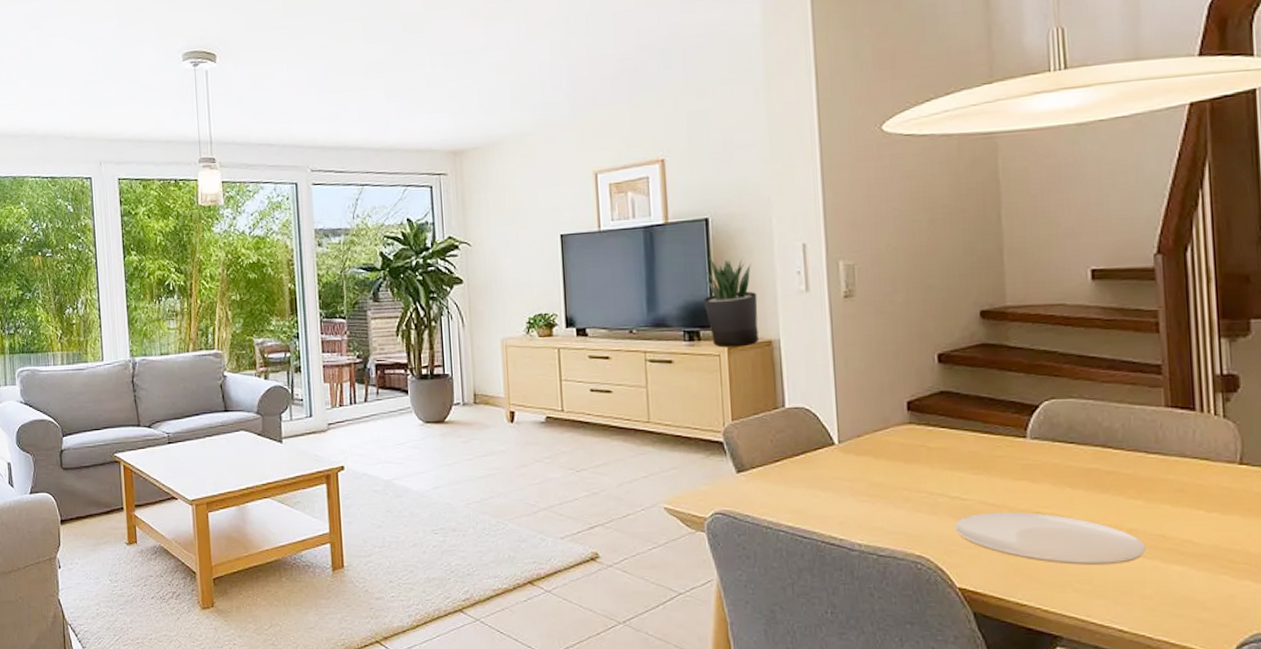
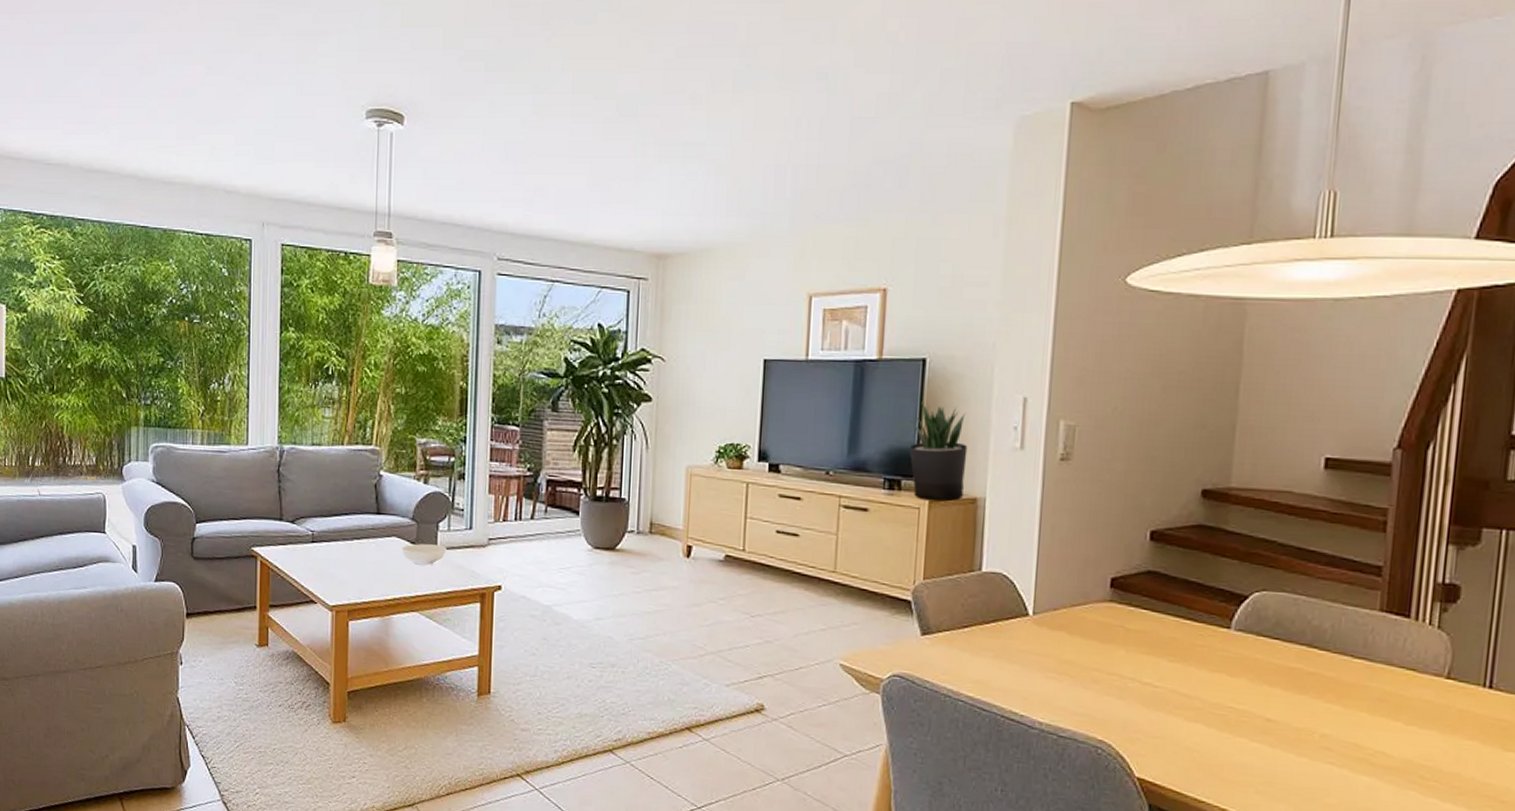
bowl: none [250,434,292,454] -> present [401,543,448,566]
plate: present [955,512,1147,565] -> none [1142,702,1338,770]

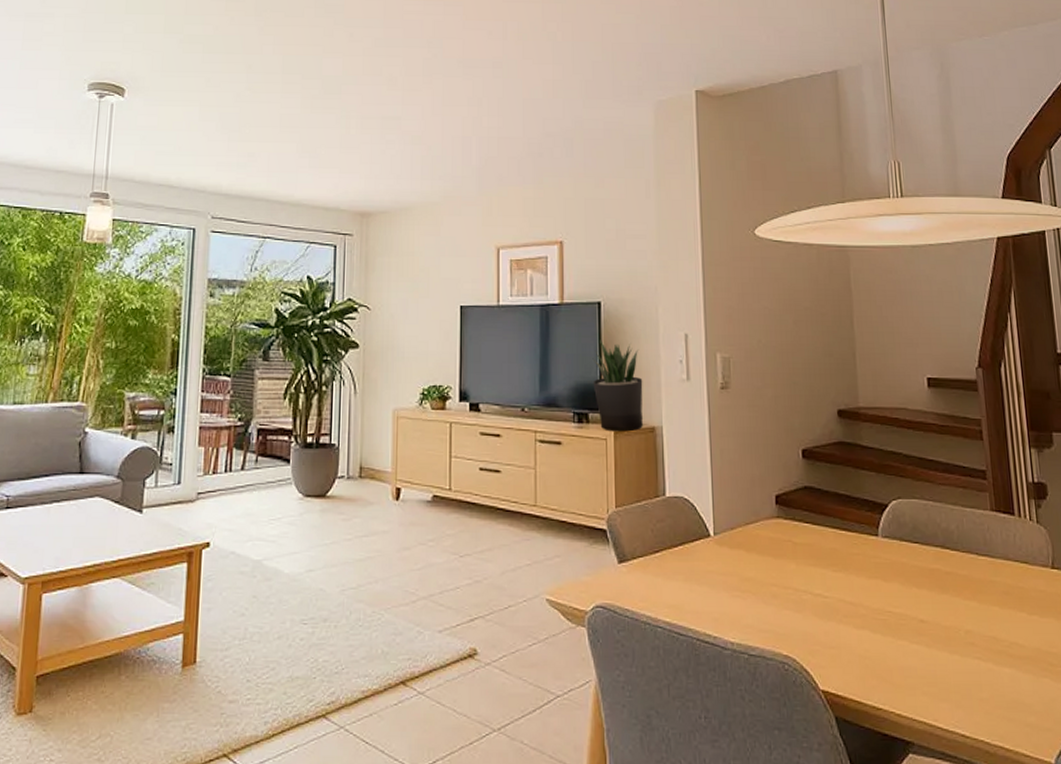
bowl: present [401,543,448,566] -> none [104,503,154,526]

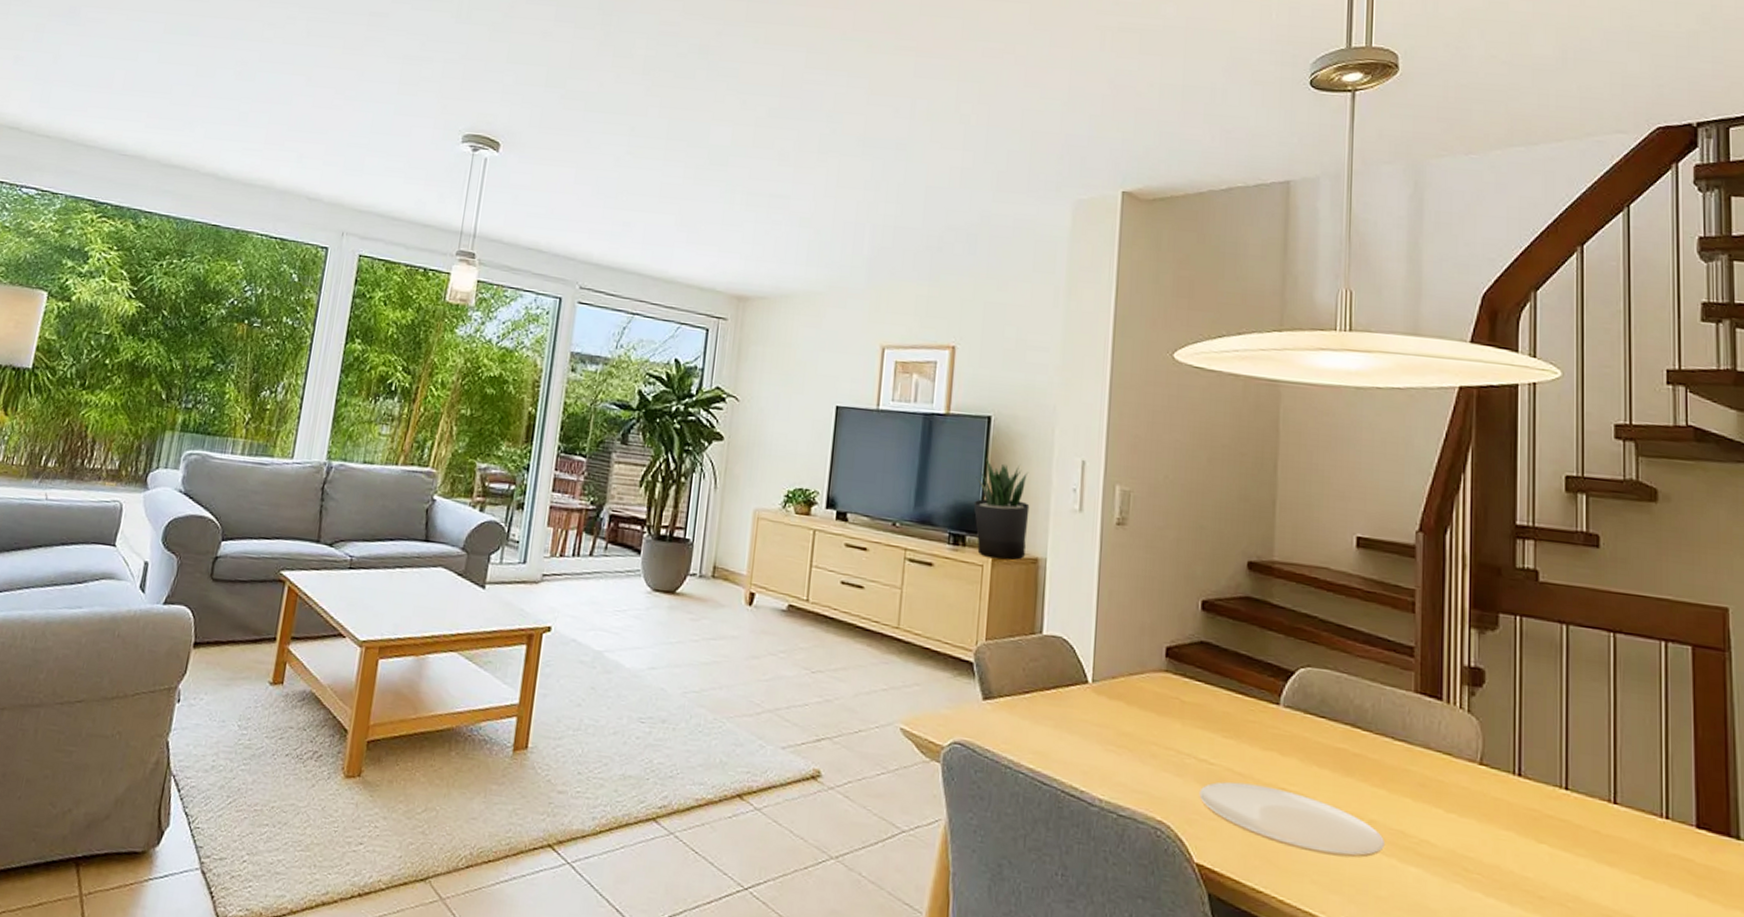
plate: none [818,611,982,667] -> present [1199,781,1386,858]

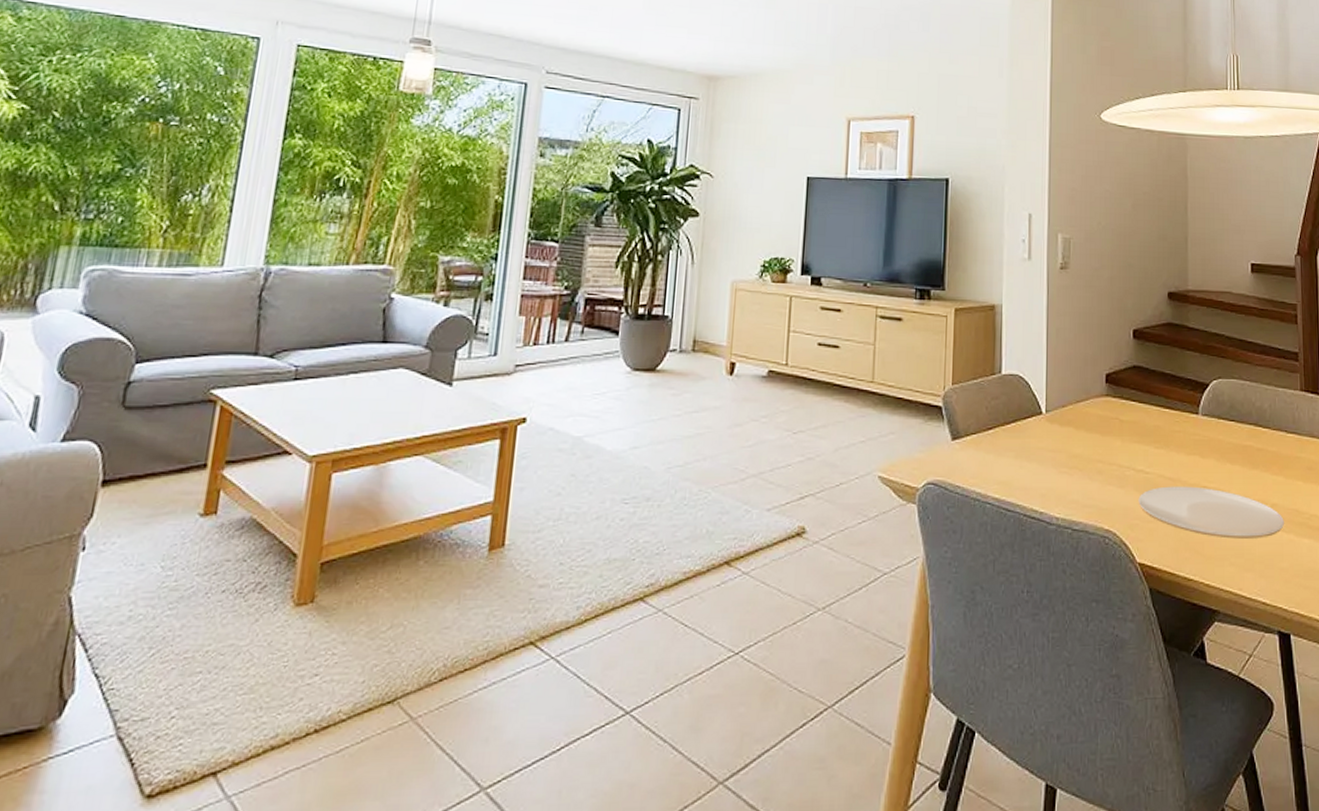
planter: present [973,457,1030,561] -> none [936,216,986,309]

